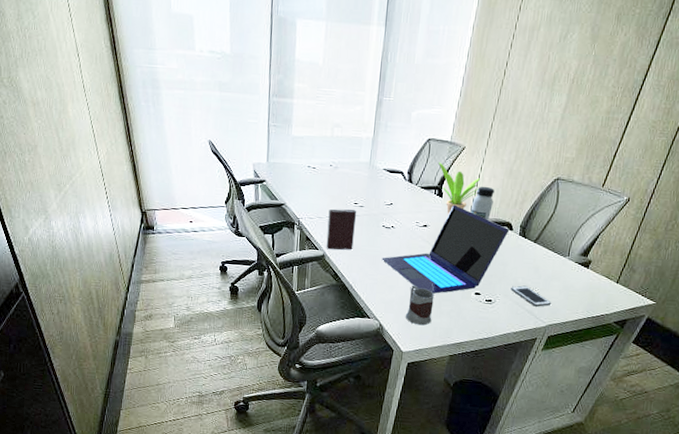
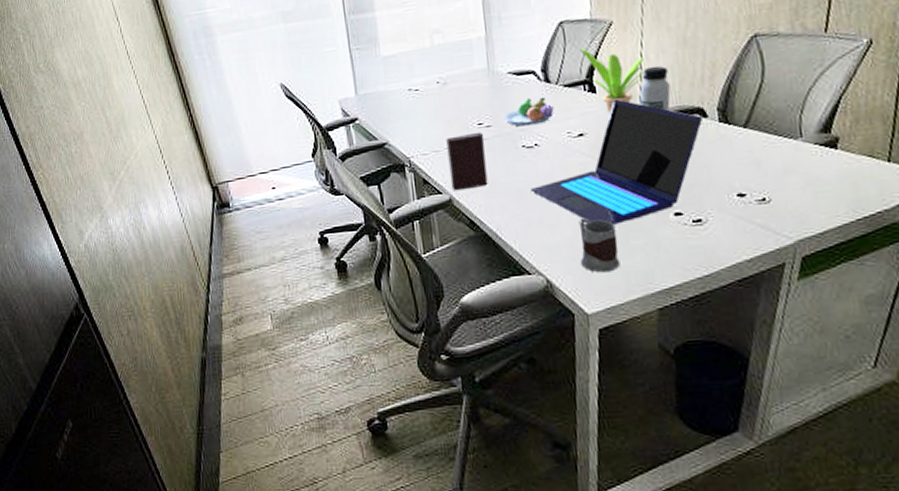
fruit bowl: none [373,191,411,212] -> present [503,96,555,127]
cell phone: present [511,285,552,307] -> none [726,190,795,218]

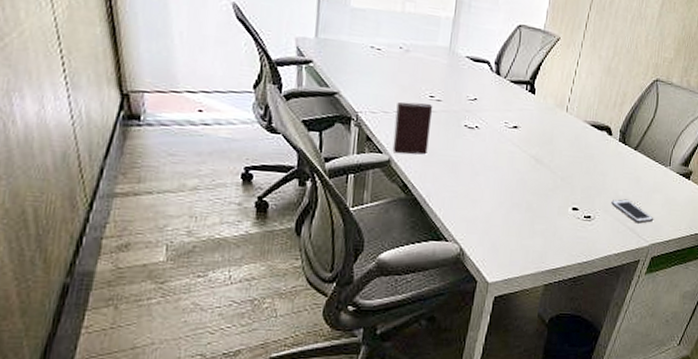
fruit bowl: present [503,96,555,127] -> none [453,84,499,110]
laptop: present [530,98,704,225] -> none [463,103,609,209]
potted plant: present [580,48,645,114] -> none [530,53,577,115]
mug: present [580,217,621,273] -> none [491,198,526,249]
water bottle: present [639,66,671,111] -> none [566,83,592,123]
cell phone: none [726,190,795,218] -> present [611,199,654,224]

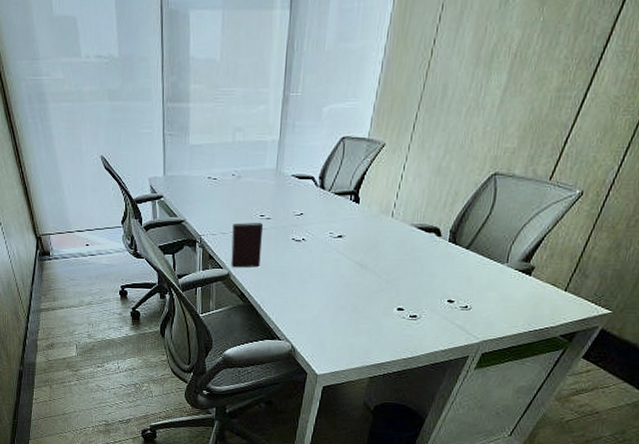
cell phone: present [611,199,654,224] -> none [439,298,487,321]

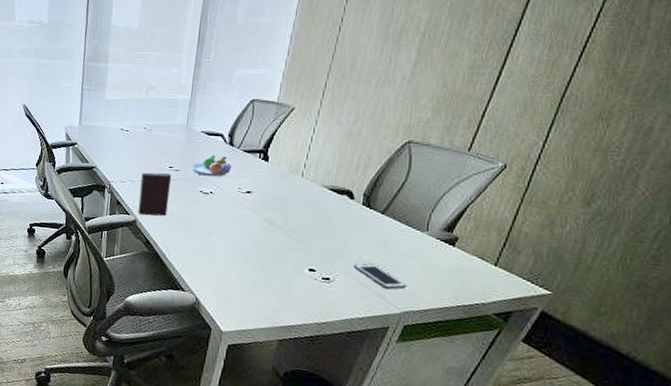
fruit bowl: none [281,200,323,223] -> present [190,155,232,177]
cell phone: none [439,298,487,321] -> present [353,263,407,290]

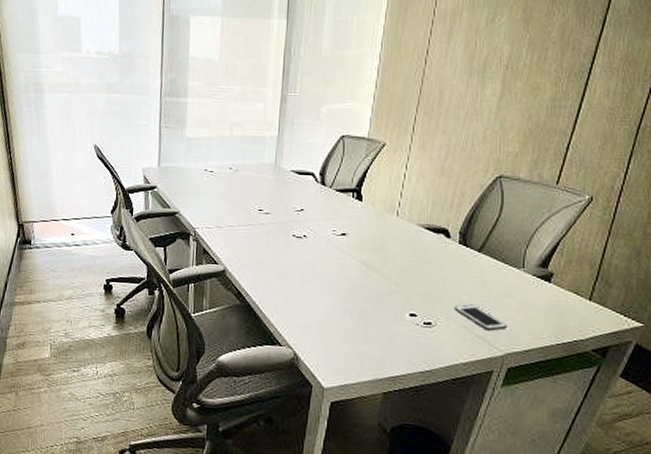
book: present [138,172,172,216] -> none [227,216,262,265]
fruit bowl: present [190,155,232,177] -> none [281,195,325,219]

